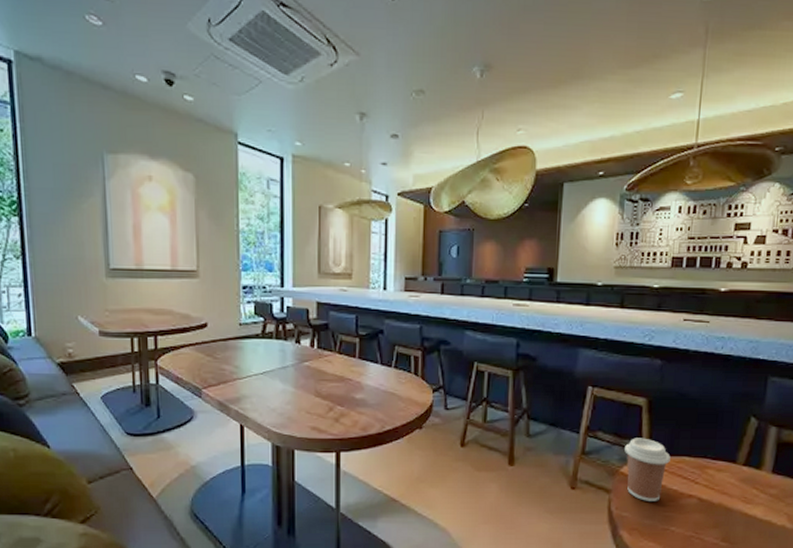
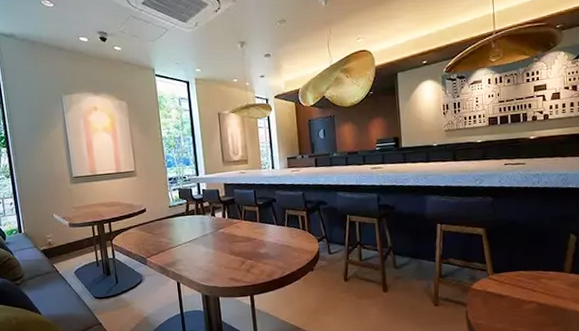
coffee cup: present [625,438,670,501] -> none [473,259,510,310]

